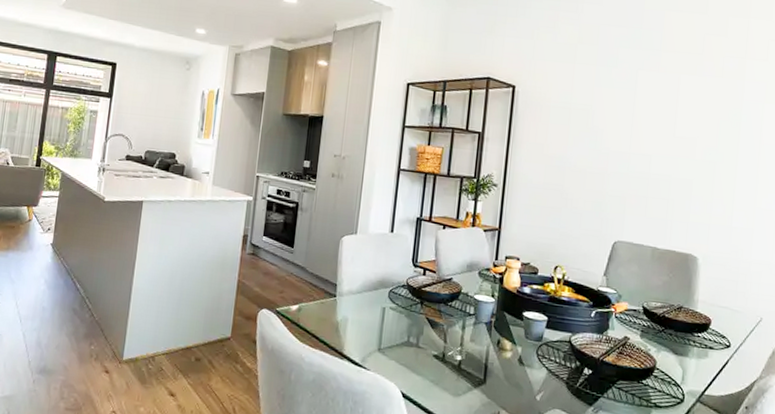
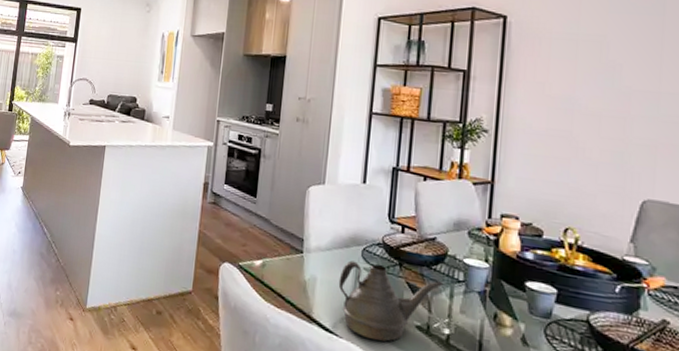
teapot: none [367,301,458,370] -> present [338,260,444,341]

